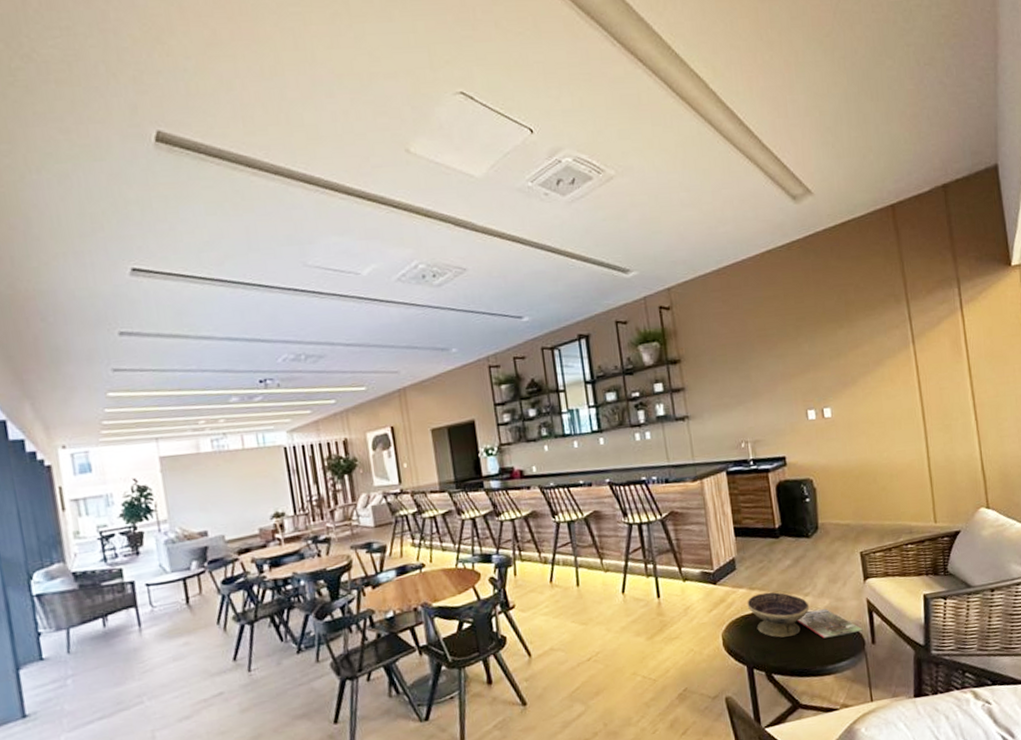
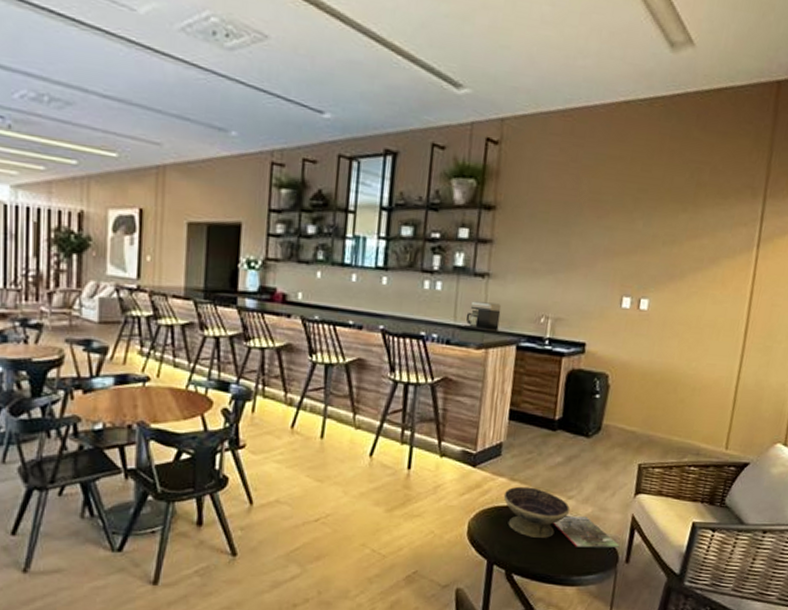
coffee maker: none [676,439,708,468] -> present [463,301,502,333]

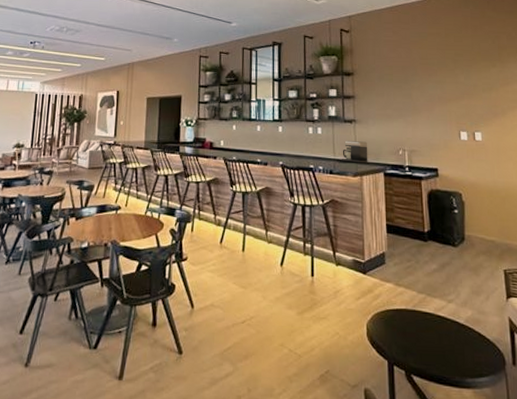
decorative bowl: present [503,486,571,538] -> none [393,291,452,340]
magazine: present [553,516,620,549] -> none [440,318,504,351]

